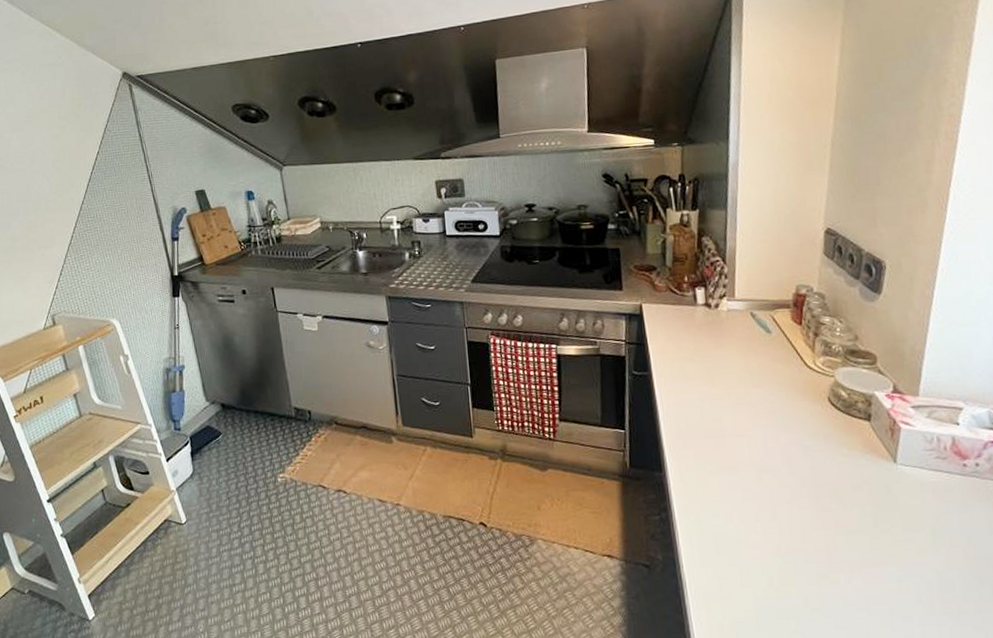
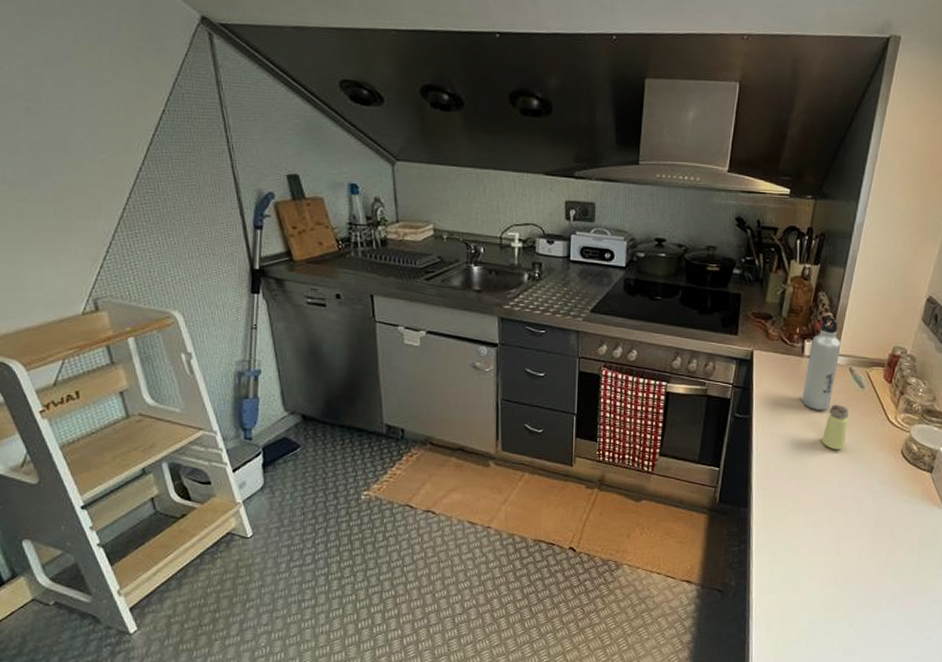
water bottle: none [702,260,737,361] -> present [802,316,841,410]
saltshaker: none [732,352,761,402] -> present [822,404,849,450]

